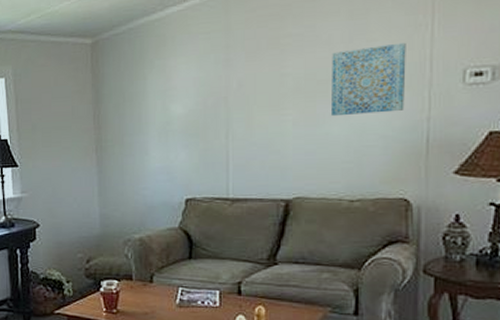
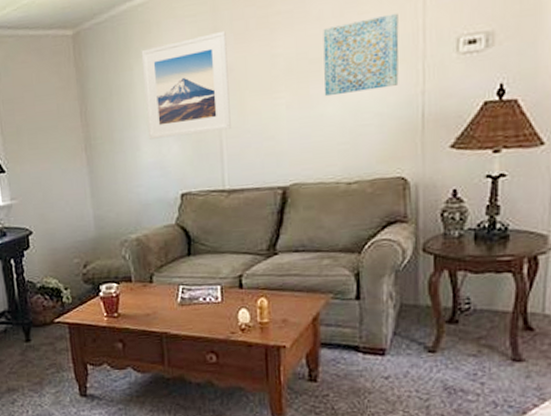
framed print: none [155,49,238,145] -> present [141,31,231,139]

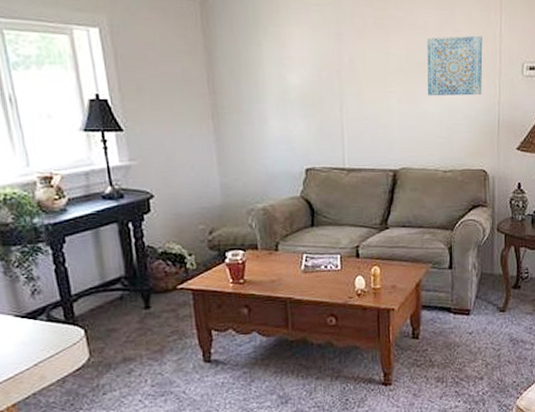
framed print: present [141,31,231,139] -> none [269,24,351,115]

